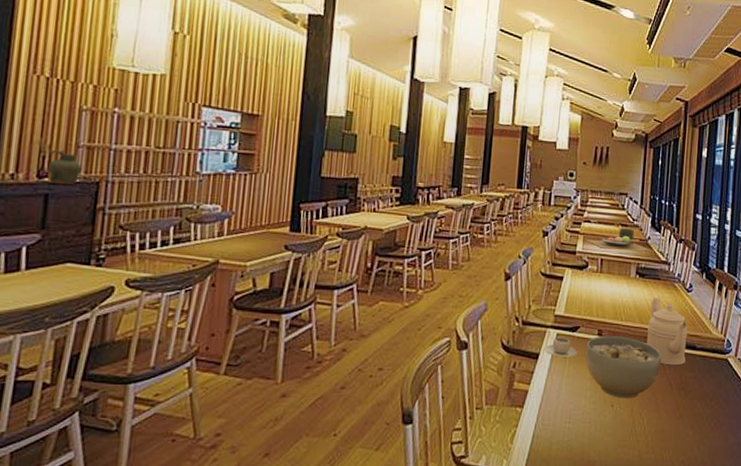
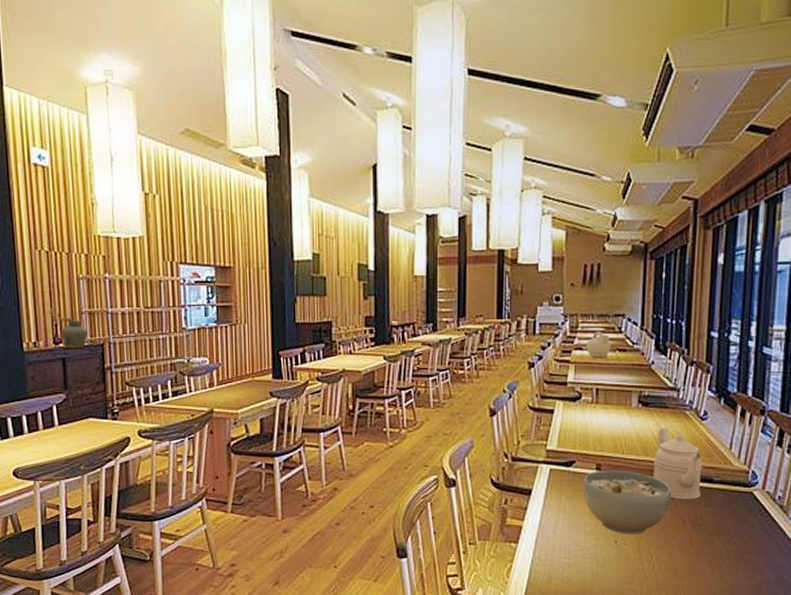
teacup: present [544,337,578,358] -> none [537,472,575,493]
tea set: present [585,227,655,253] -> none [577,353,660,379]
teapot: none [594,206,615,231] -> present [586,331,611,358]

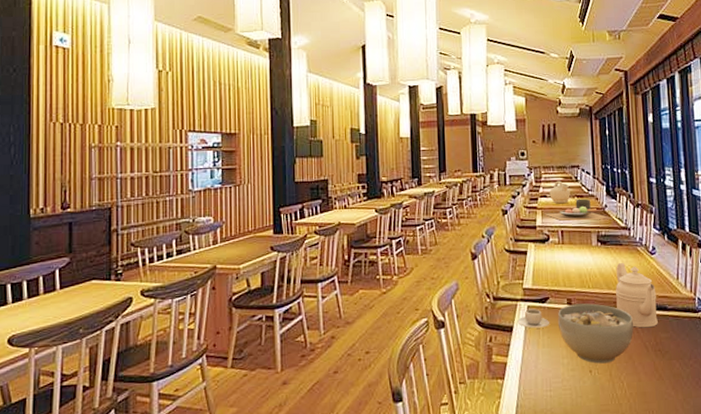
ceramic jug: present [60,317,89,349] -> none [69,183,97,214]
teacup: none [537,472,575,493] -> present [517,309,550,329]
tea set: none [577,353,660,379] -> present [544,198,613,221]

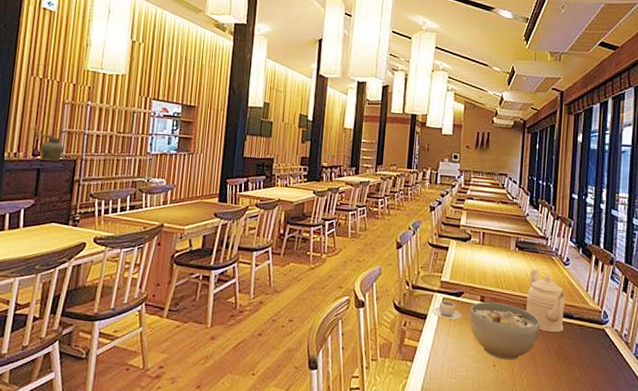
ceramic jug: none [69,183,97,214] -> present [39,134,65,162]
tea set: present [544,198,613,221] -> none [469,204,533,228]
teapot: present [549,180,571,204] -> none [476,185,496,208]

